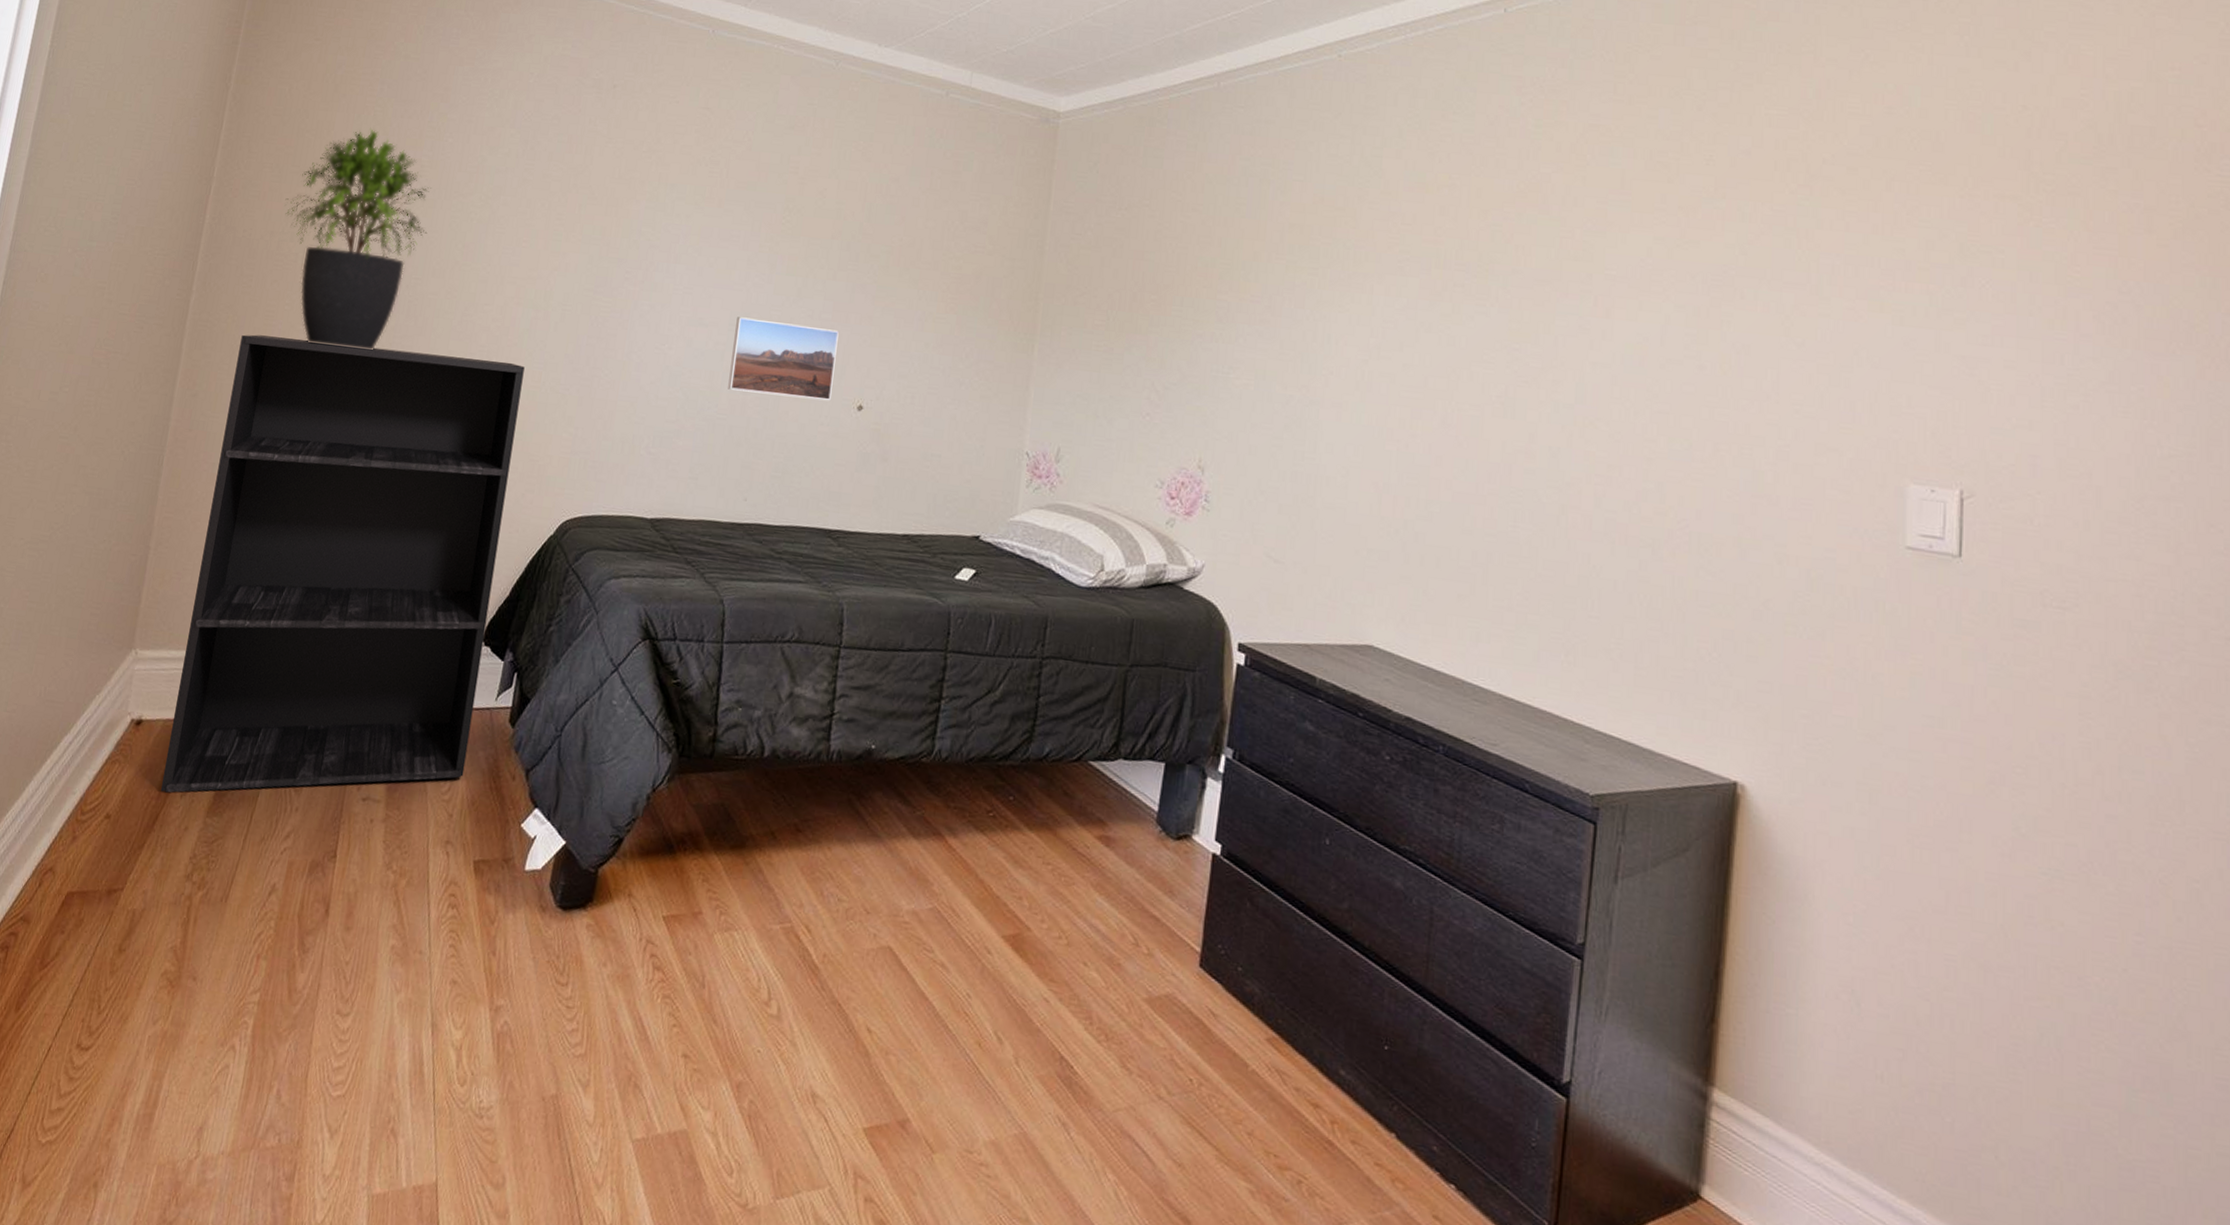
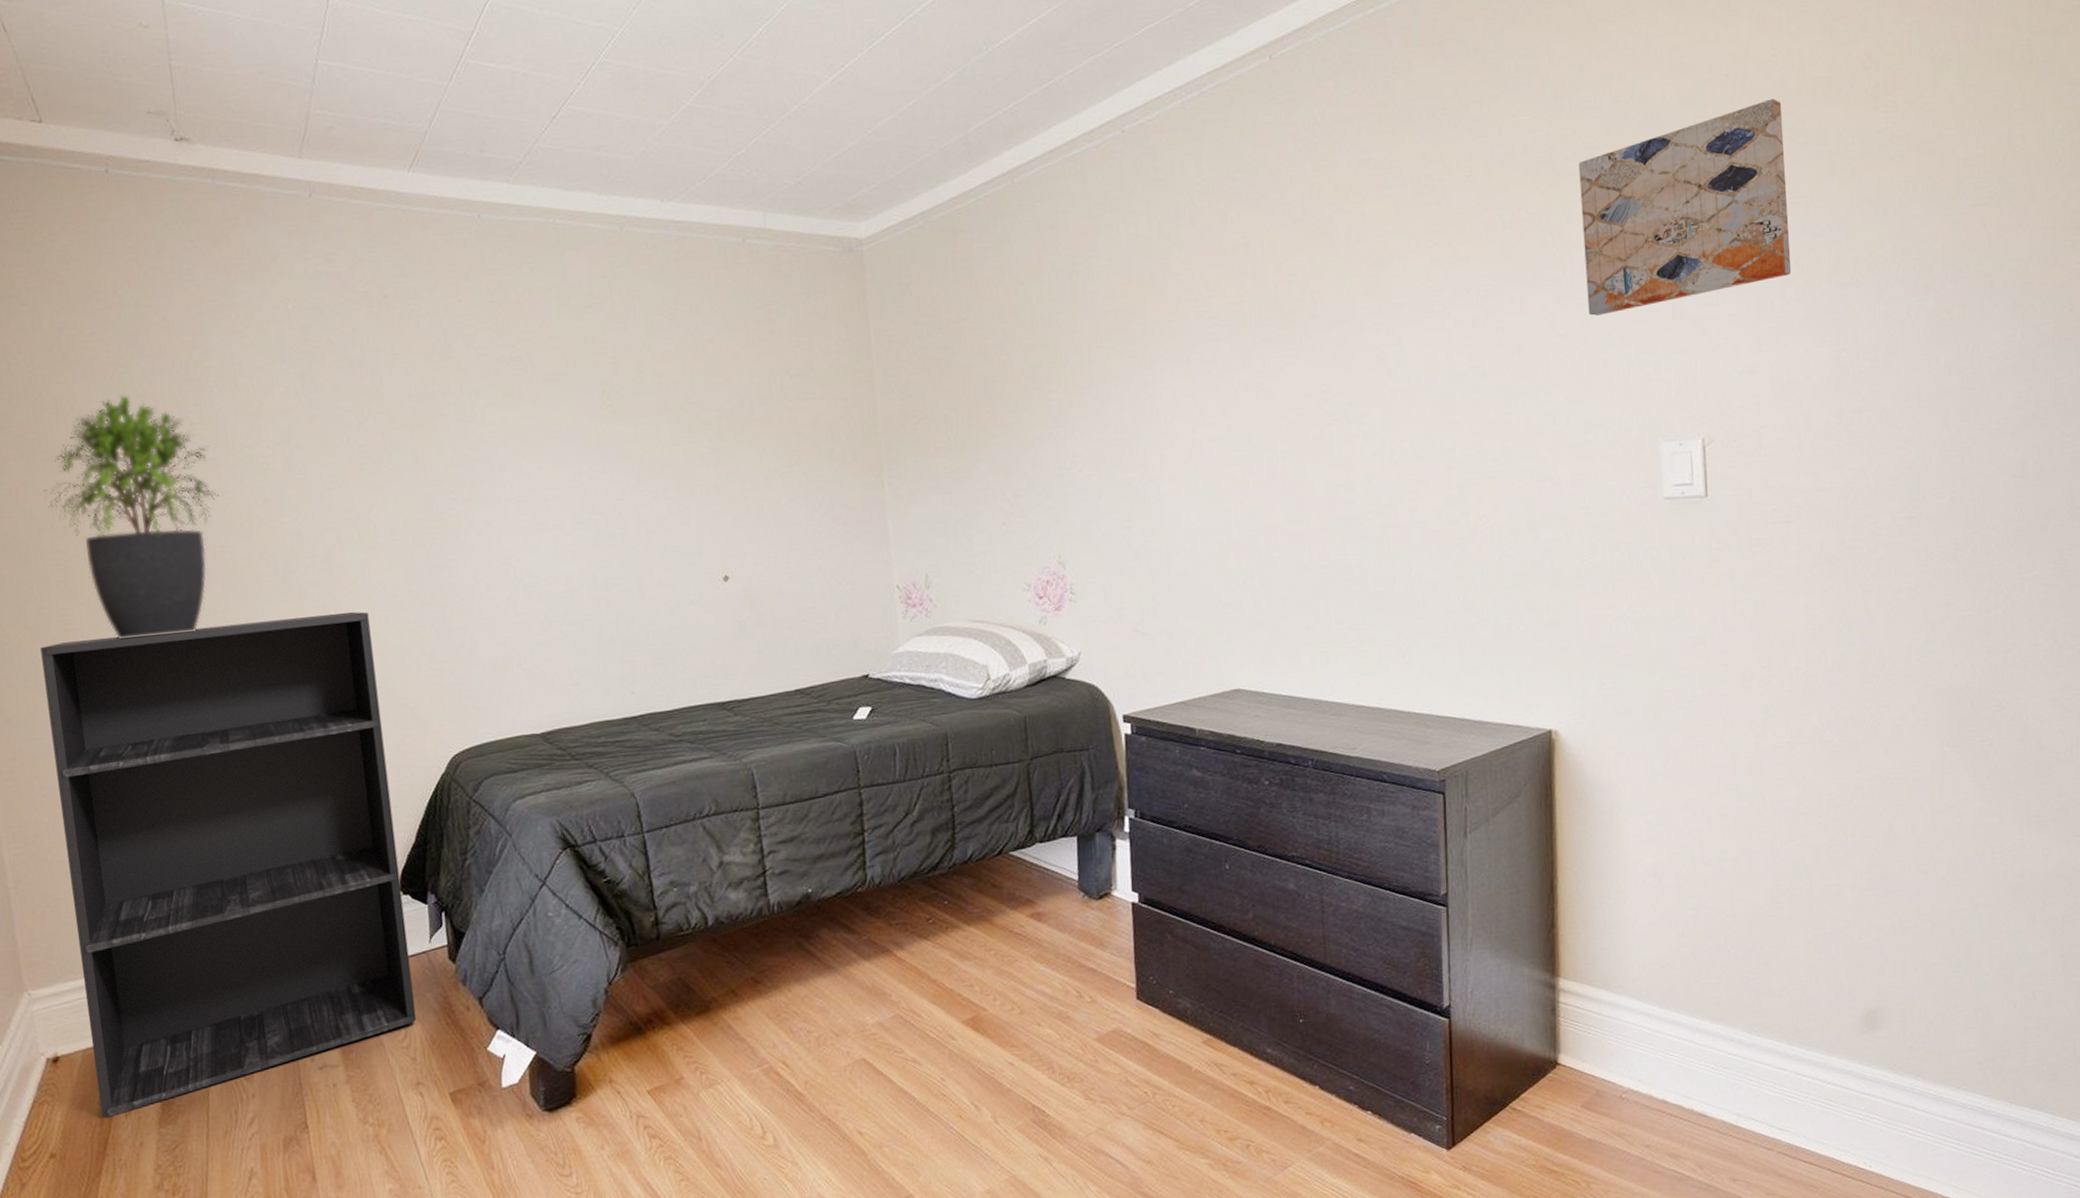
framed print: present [728,317,839,401] -> none [580,506,695,589]
wall art: none [1833,139,2090,332] -> present [1578,99,1792,316]

